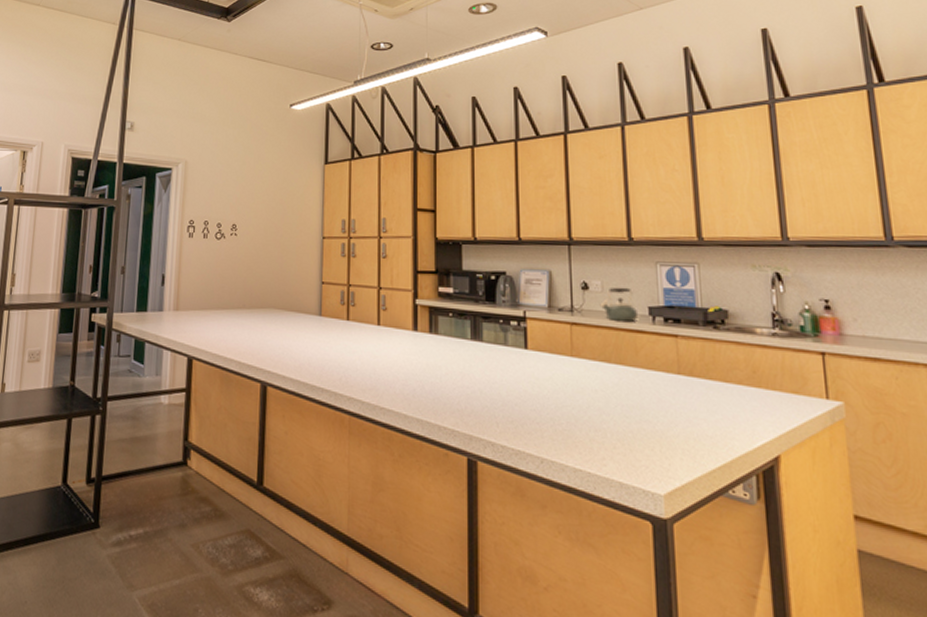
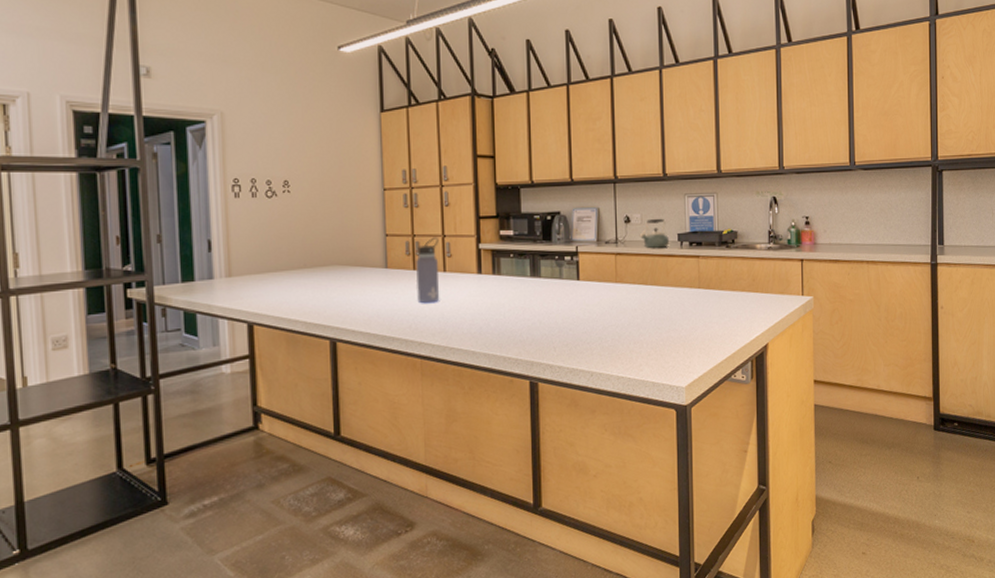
water bottle: none [349,288,374,357] -> present [415,237,440,304]

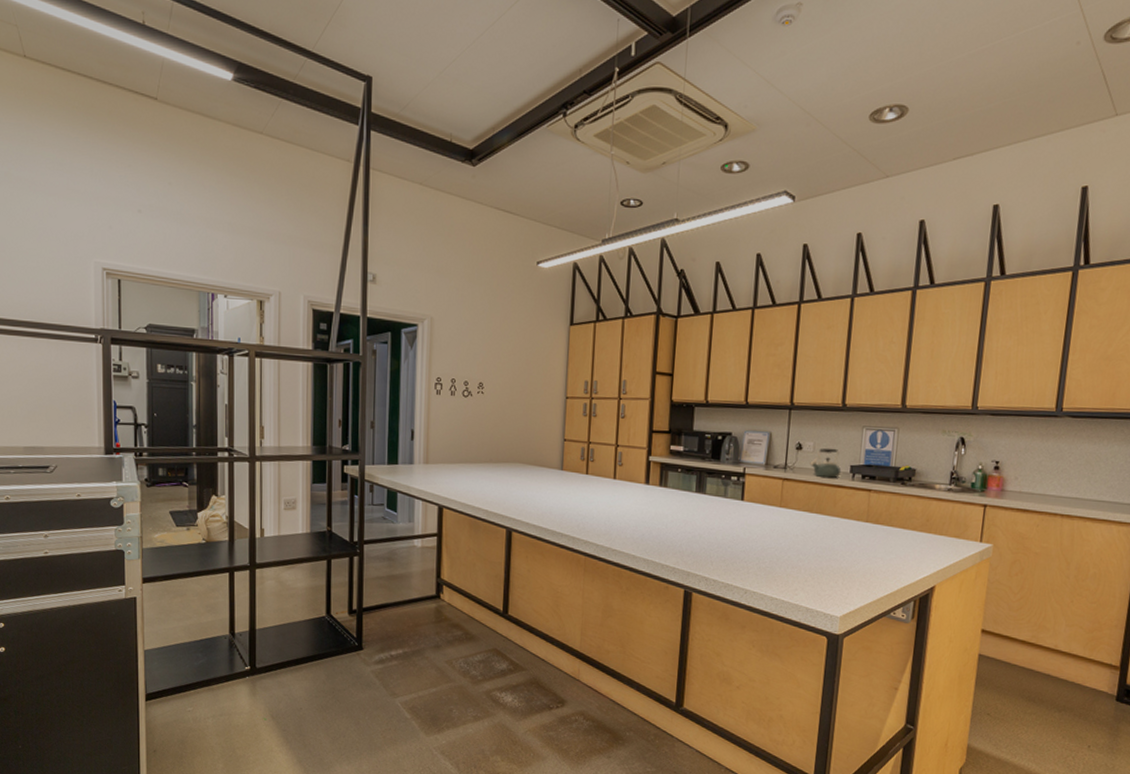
water bottle: present [415,237,440,304] -> none [587,445,612,507]

